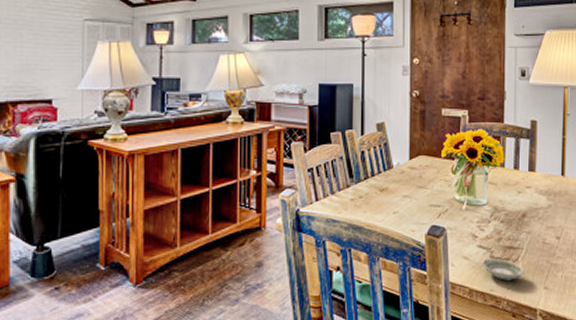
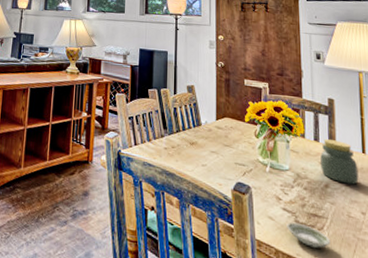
jar: none [519,164,556,211] -> present [320,138,359,185]

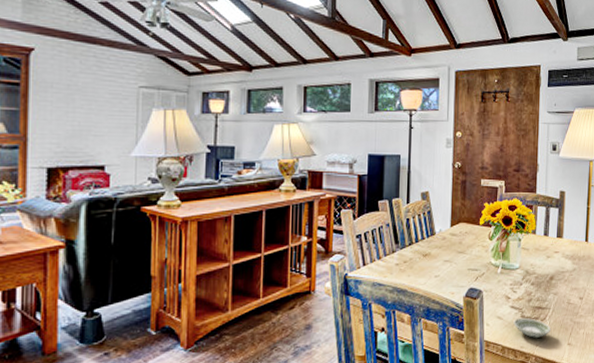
jar: present [320,138,359,185] -> none [548,231,581,274]

